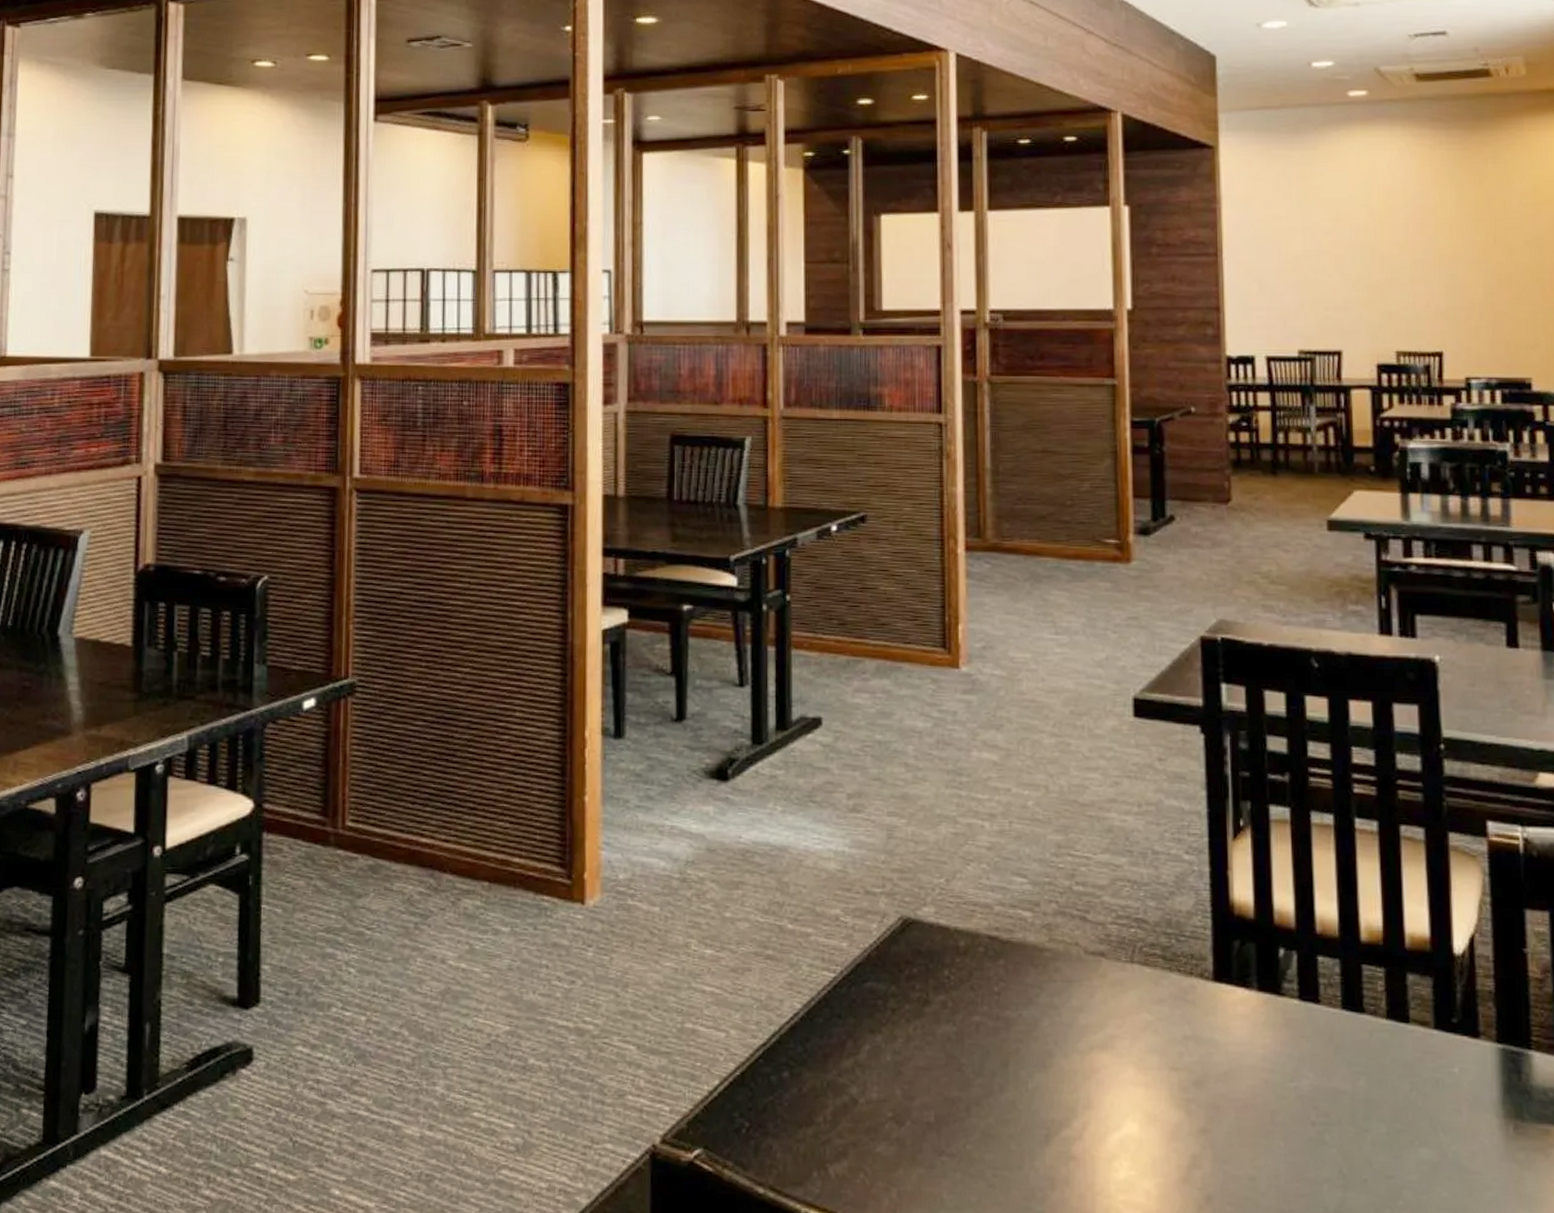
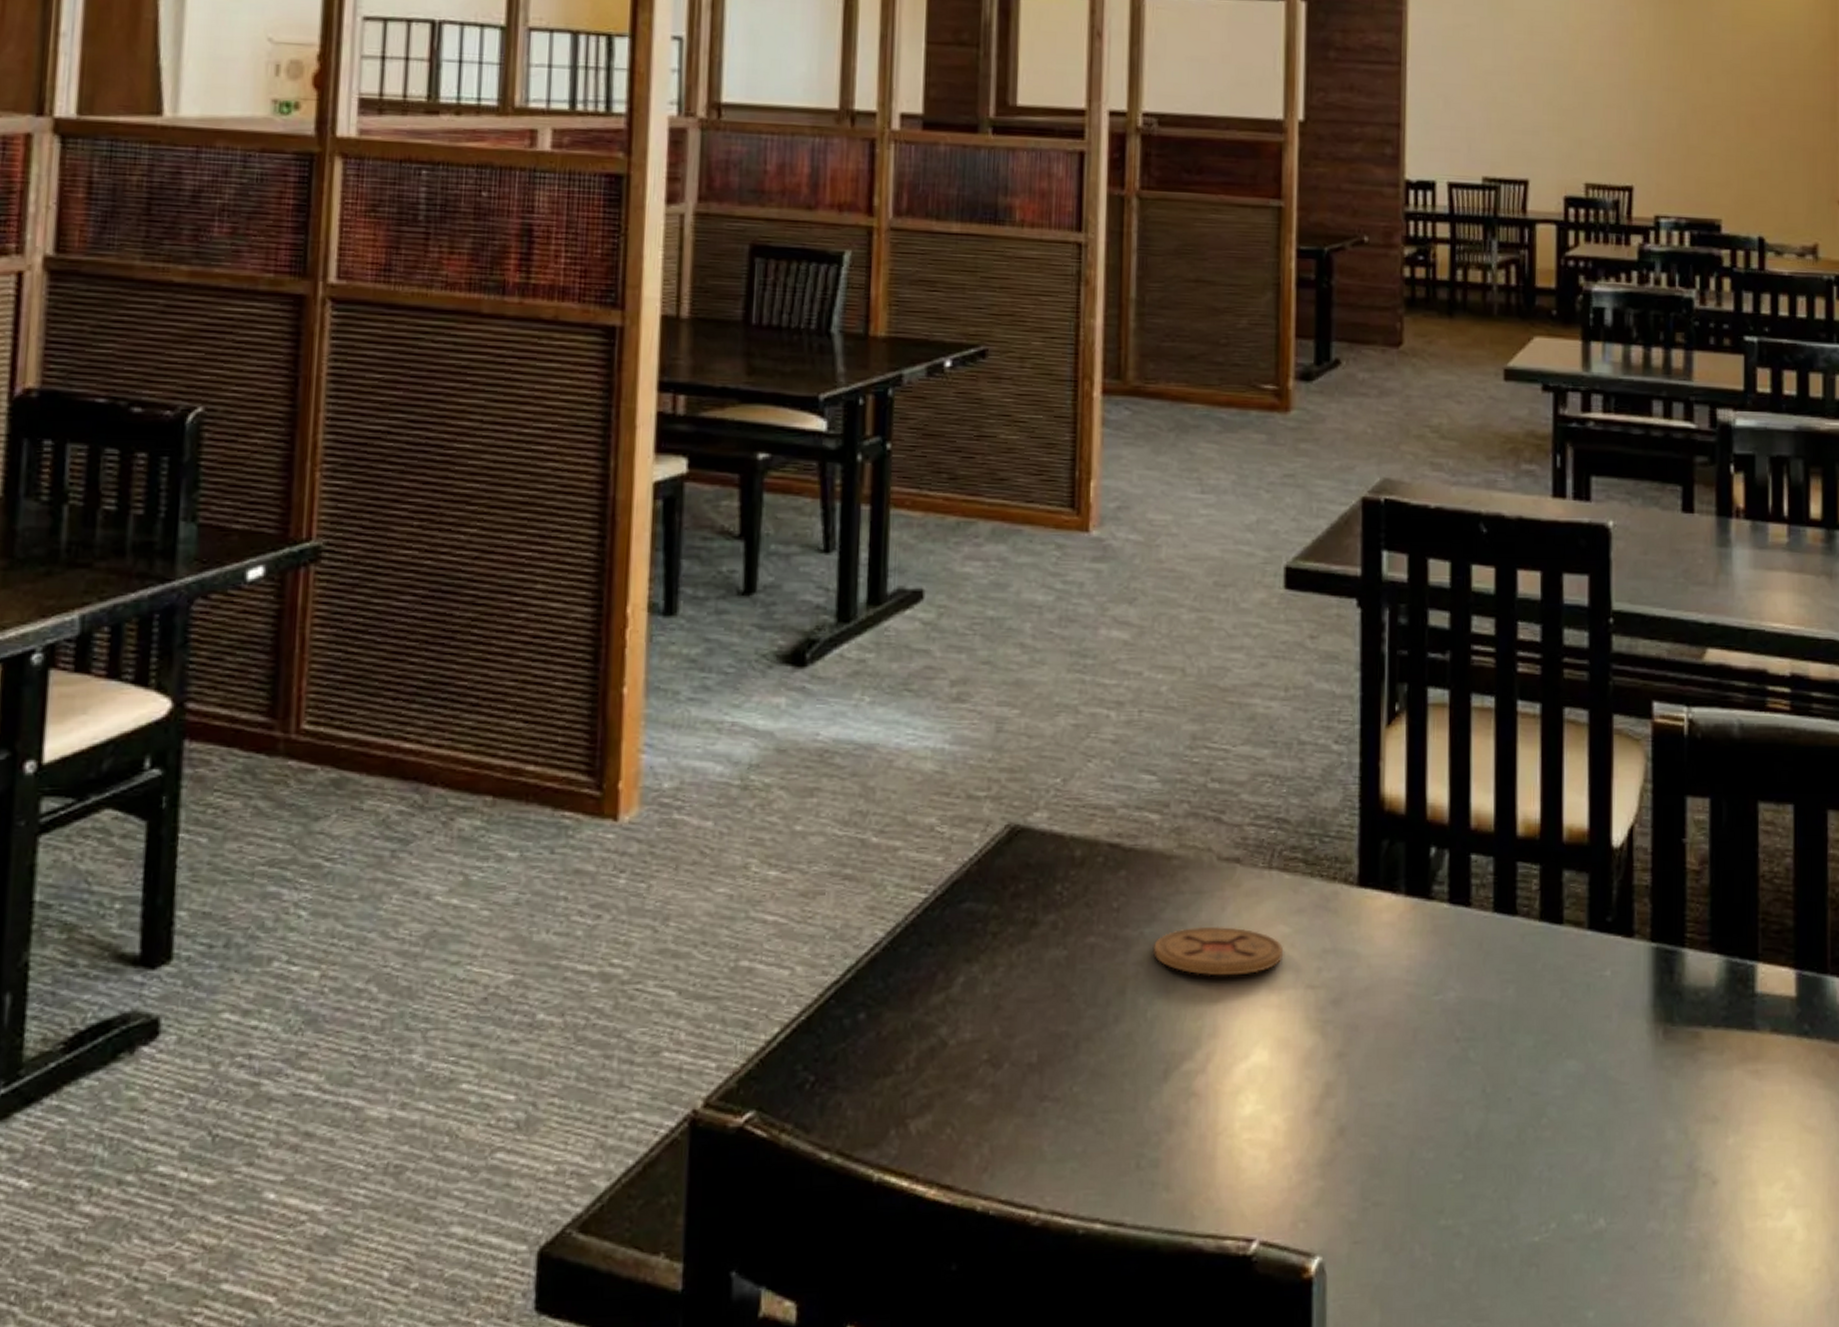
coaster: none [1031,1011,1148,1056] -> present [1153,926,1284,977]

